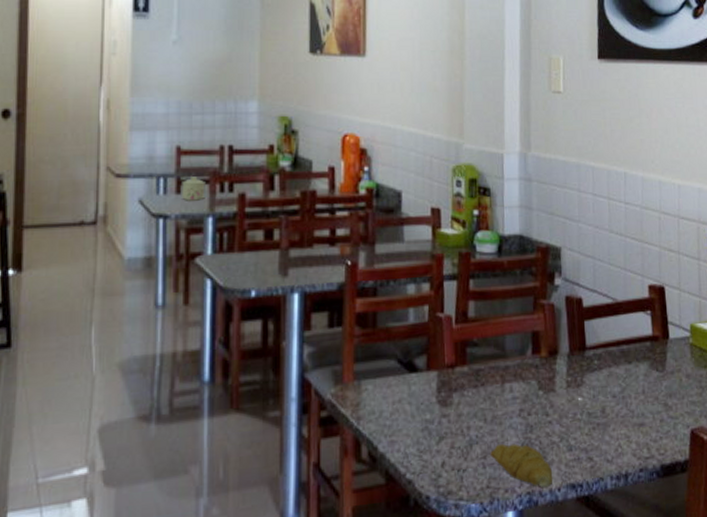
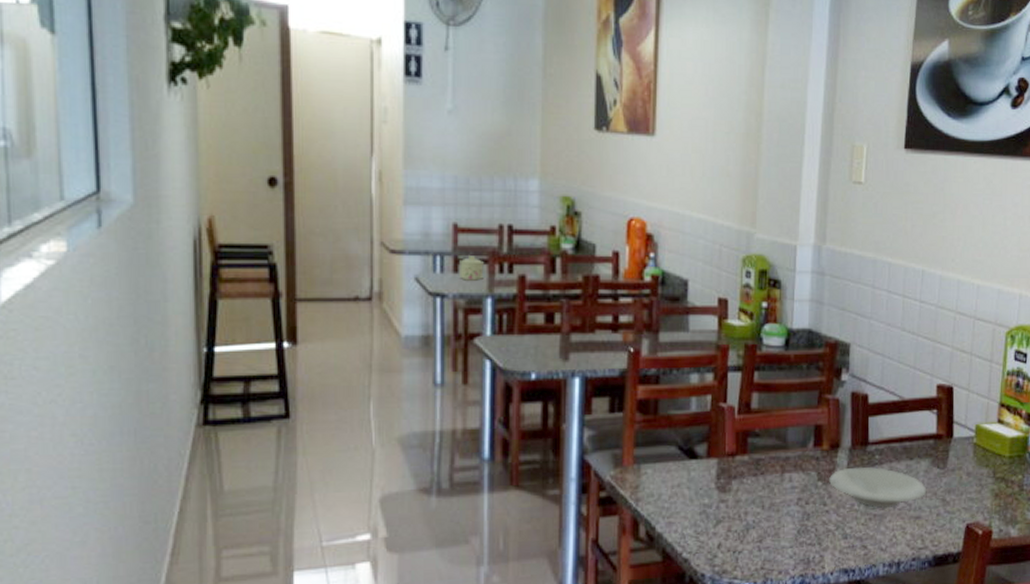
croissant: present [490,443,553,489] -> none [766,529,827,572]
saucer: none [549,373,649,416] -> present [828,466,927,508]

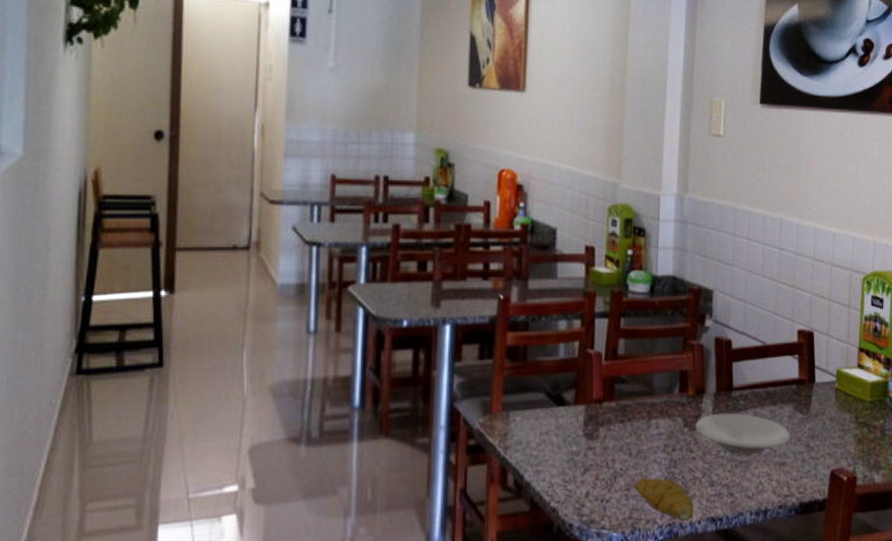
sugar bowl: present [459,256,484,281] -> none [336,206,360,230]
croissant: none [766,529,827,572] -> present [634,477,694,521]

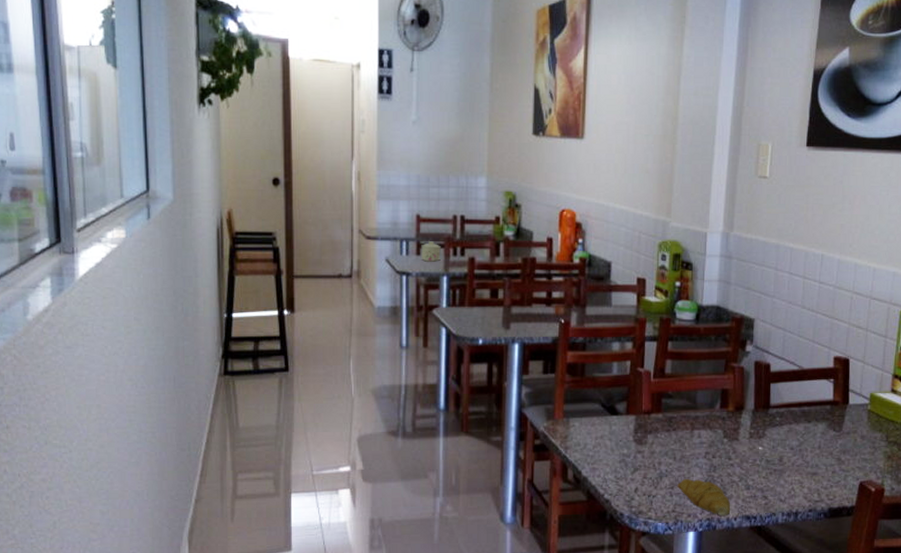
sugar bowl: none [336,206,360,230] -> present [421,241,441,262]
saucer: present [694,412,791,454] -> none [733,427,824,464]

